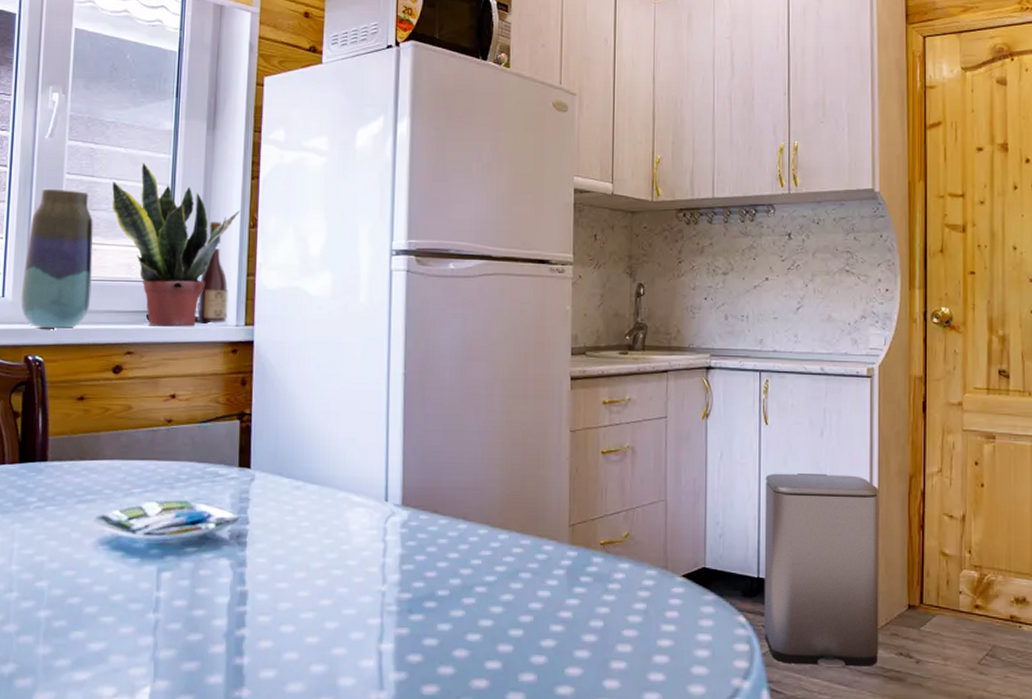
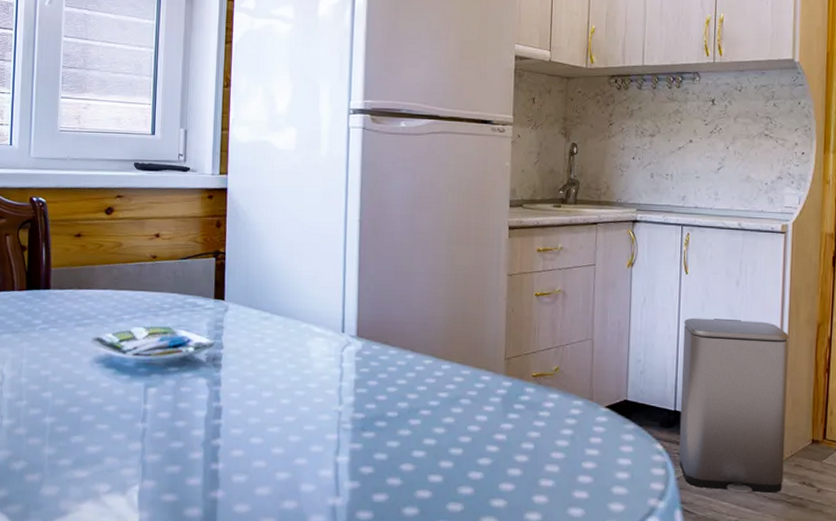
vase: present [21,188,94,329] -> none [26,49,88,175]
potted plant: present [112,163,241,327] -> none [103,28,216,175]
wine bottle: present [197,221,229,323] -> none [178,81,205,172]

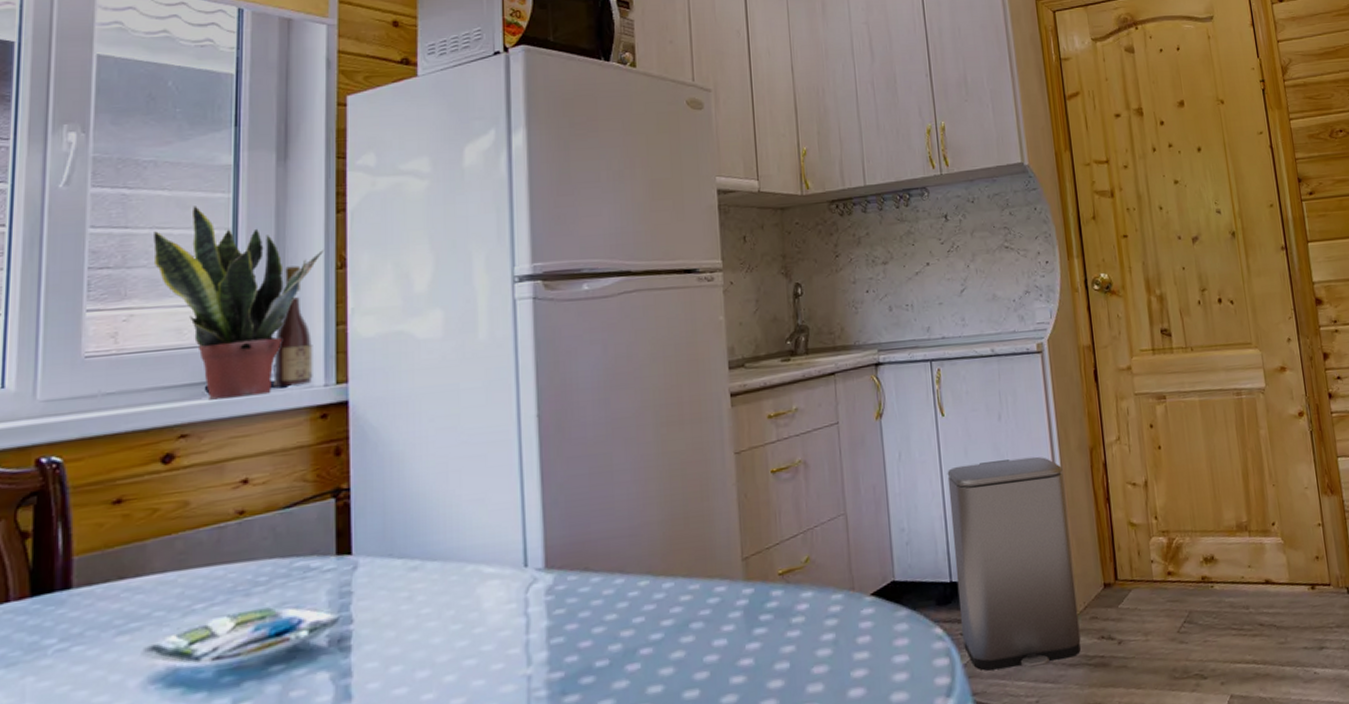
potted plant: none [103,28,216,175] -> present [153,206,325,400]
wine bottle: none [178,81,205,172] -> present [273,265,313,387]

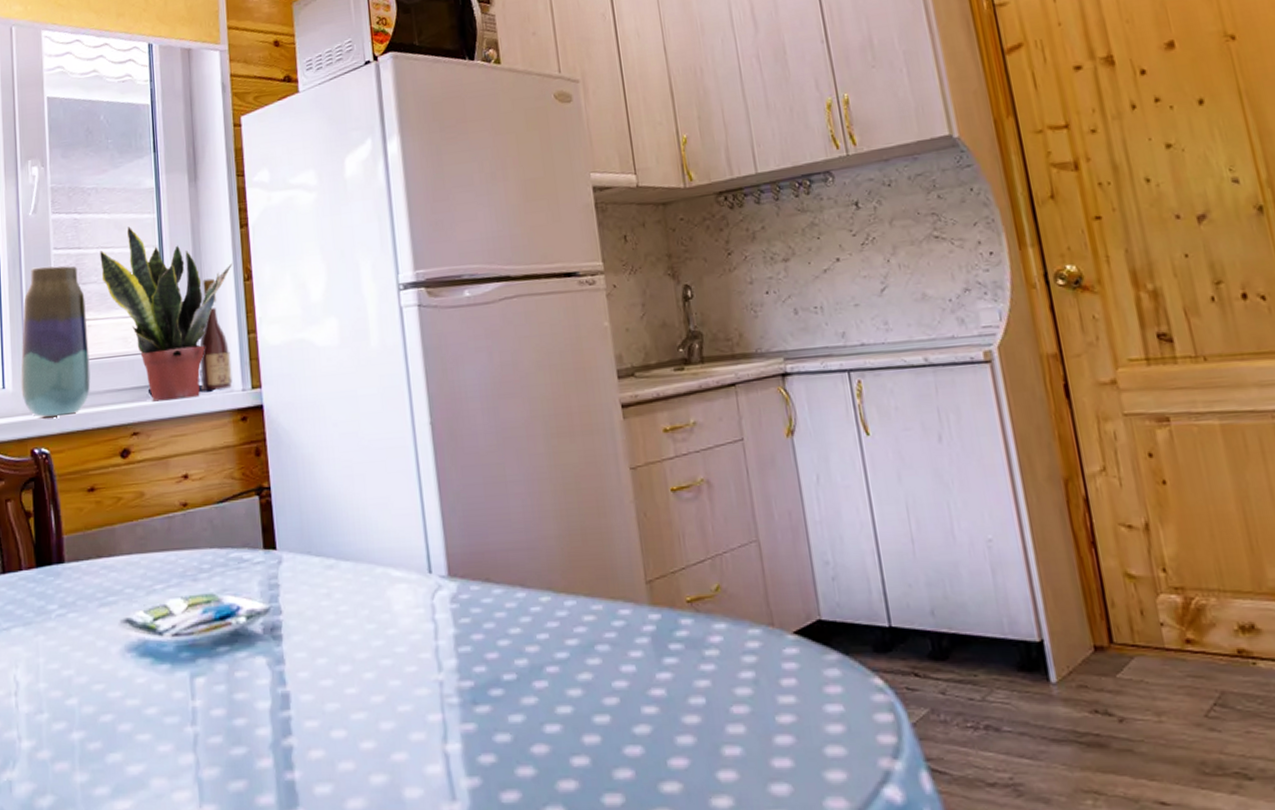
vase: none [28,246,130,421] -> present [20,265,91,418]
pedal bin: present [947,456,1081,671] -> none [877,486,1066,736]

